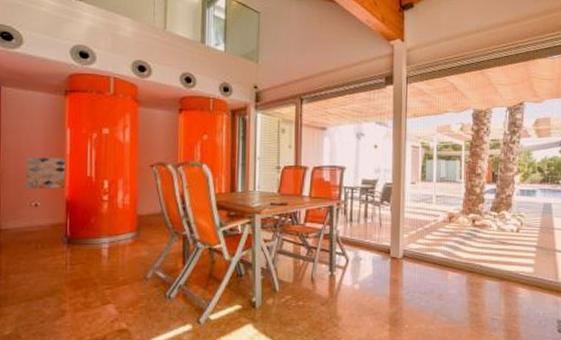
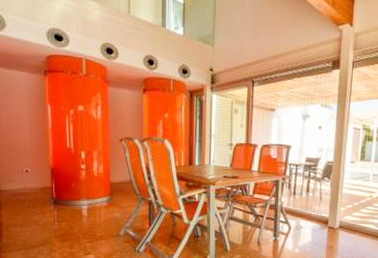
wall art: present [25,157,65,190] -> none [16,129,49,158]

